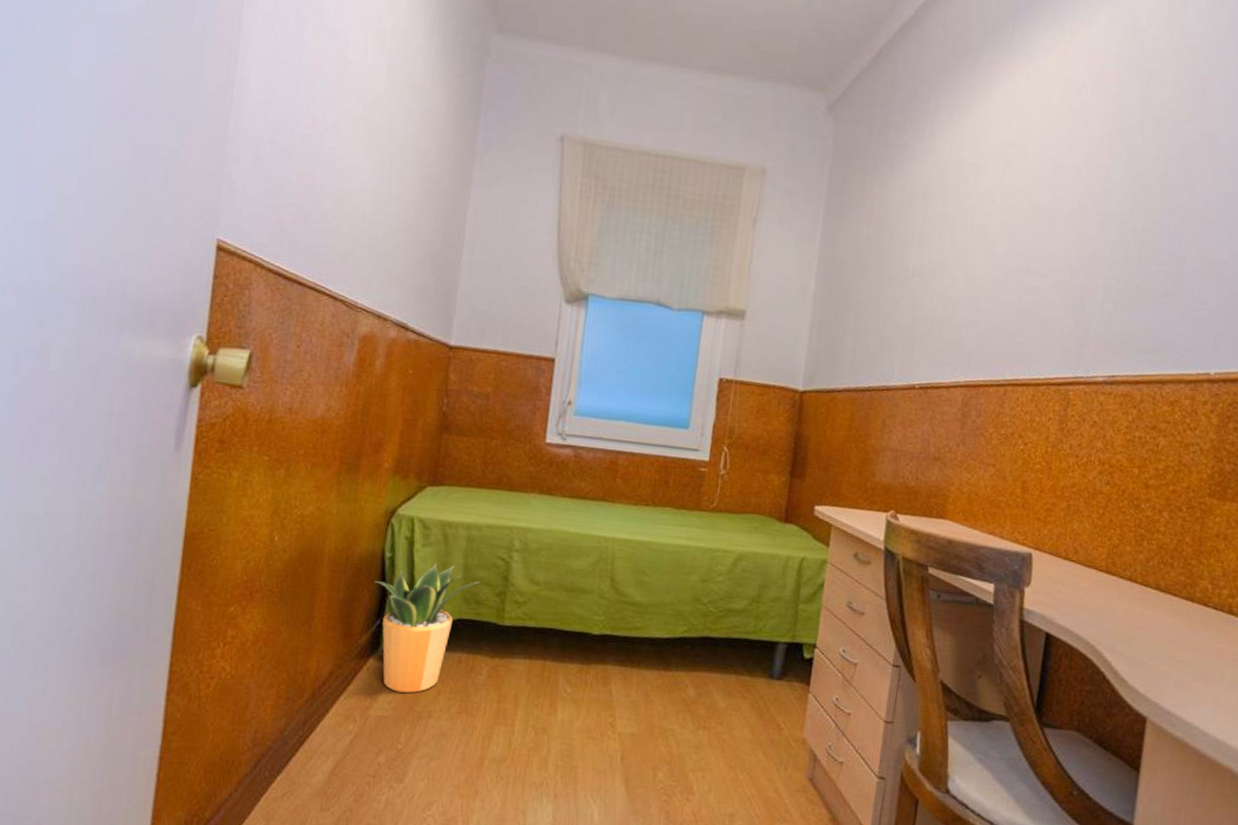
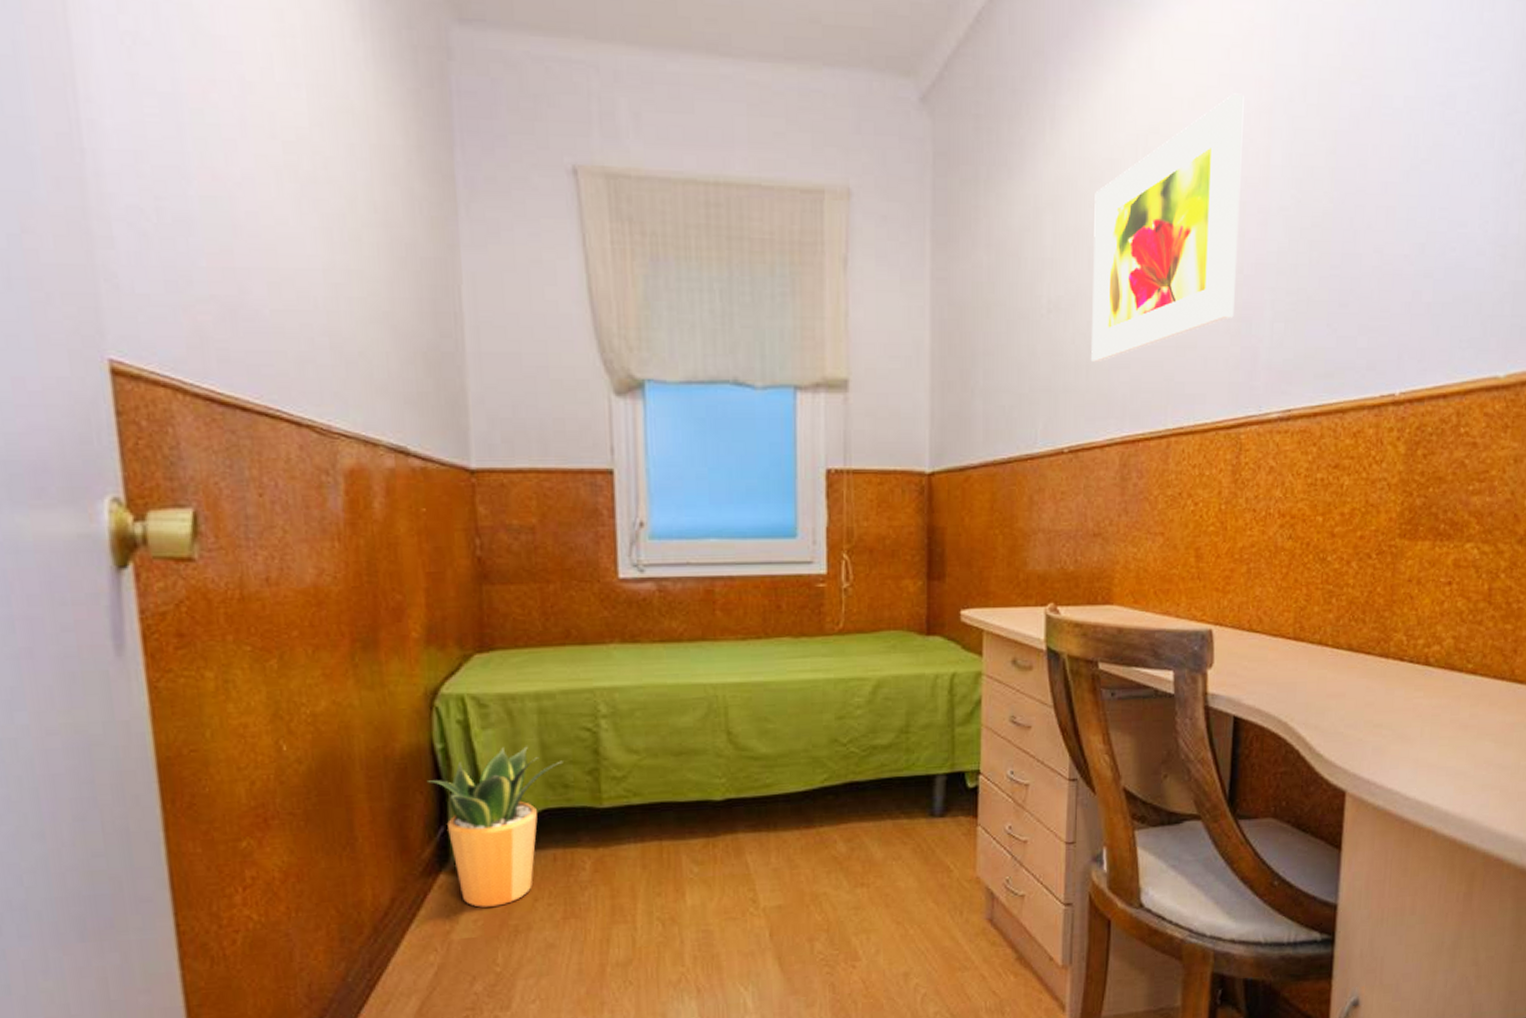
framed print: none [945,123,1091,319] -> present [1091,93,1244,362]

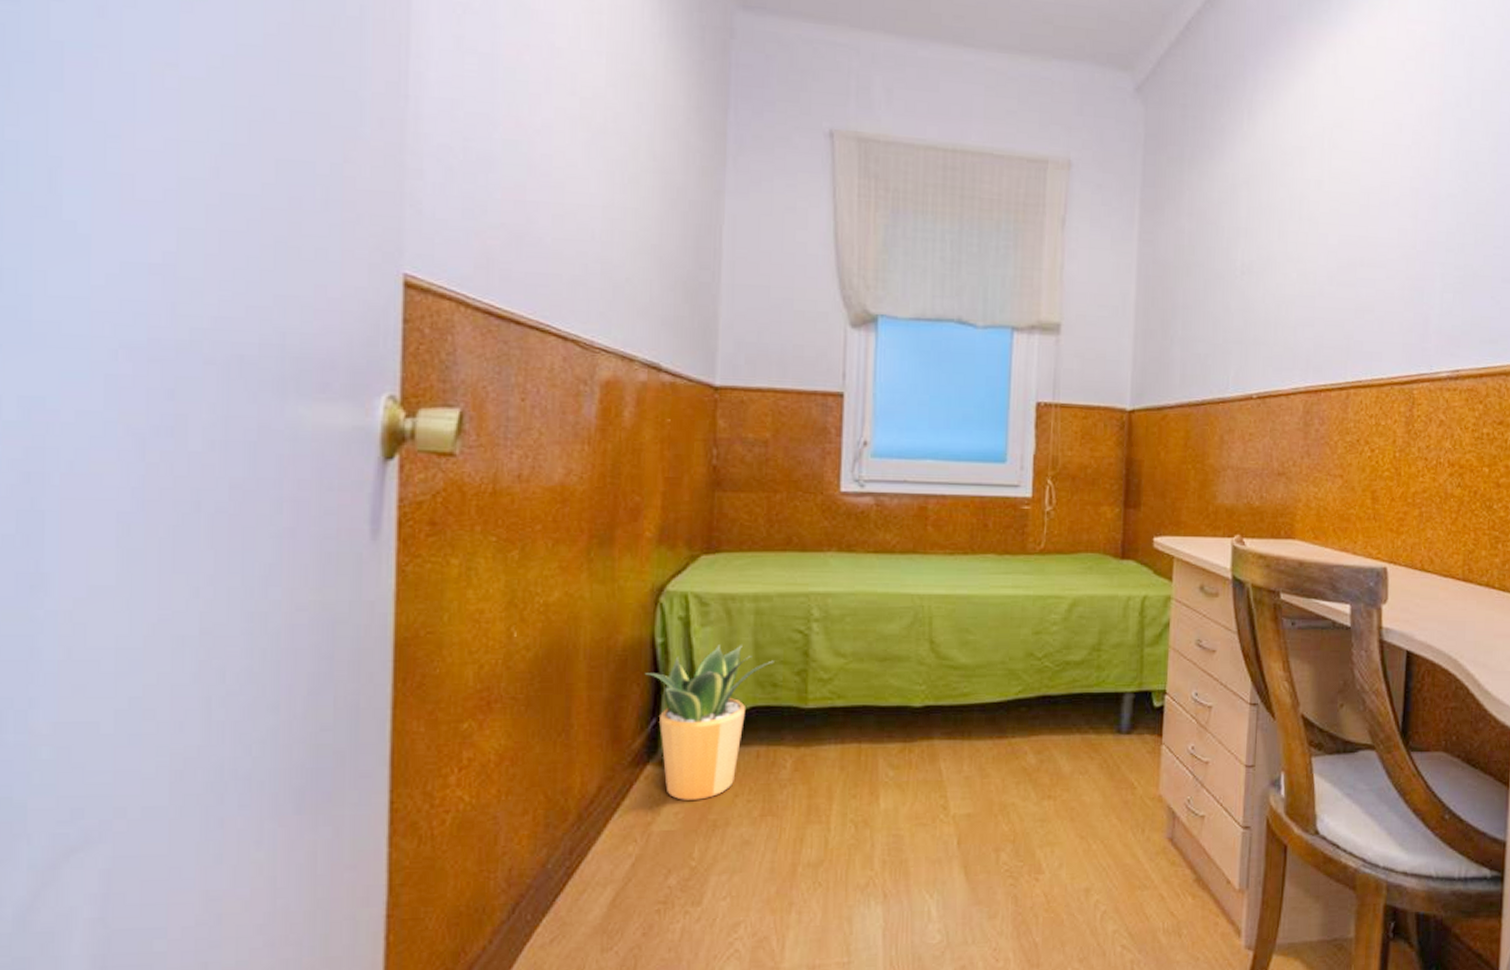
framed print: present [1091,93,1244,362] -> none [1279,97,1417,319]

